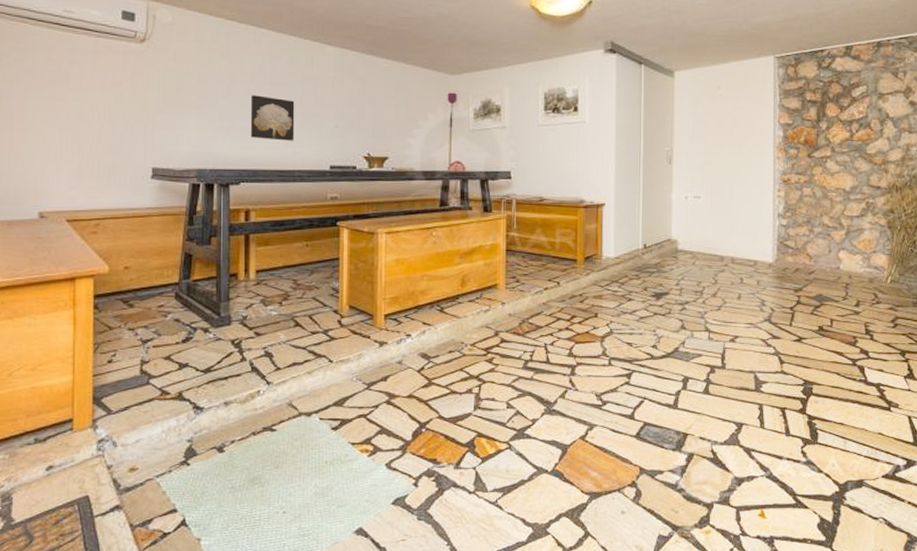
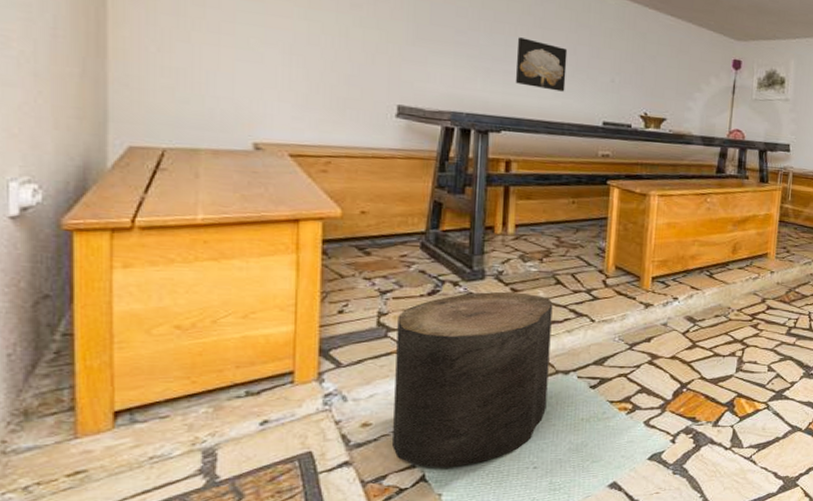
stool: none [156,336,293,513] -> present [392,291,553,468]

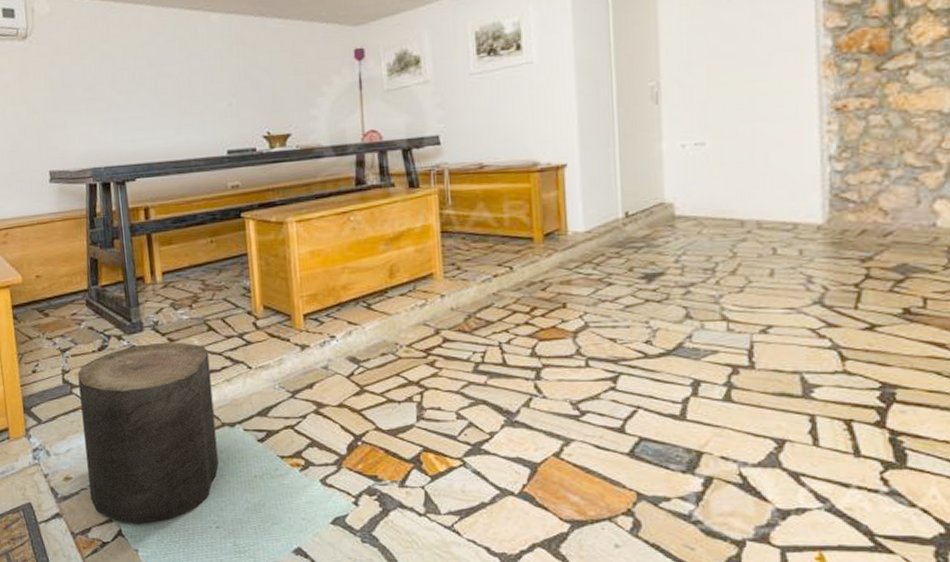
wall art: present [515,37,568,92] -> none [136,80,187,129]

